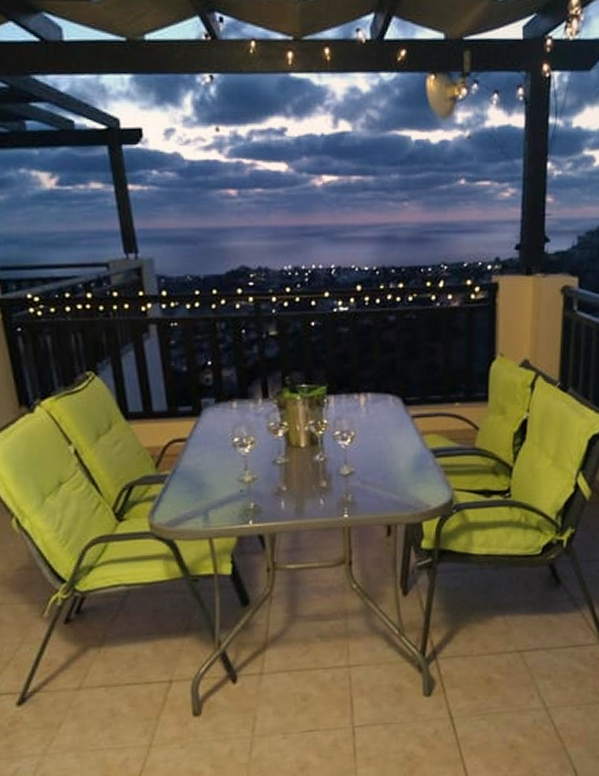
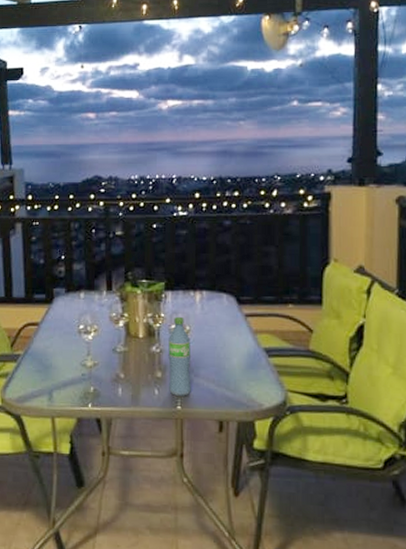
water bottle: none [333,422,358,504] -> present [168,316,191,396]

